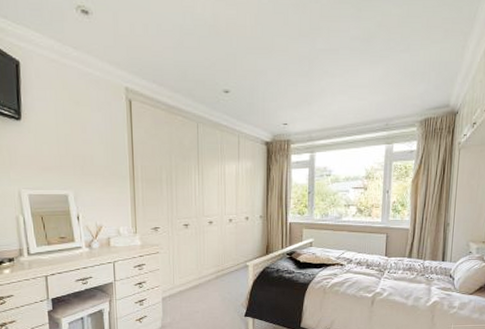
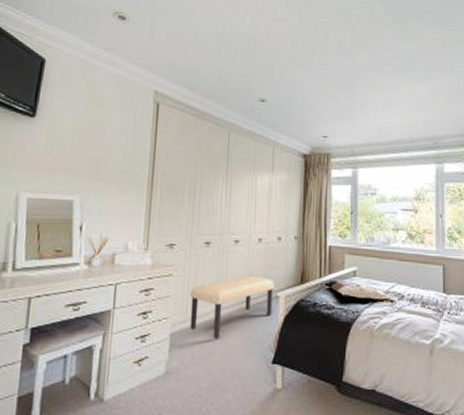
bench: none [175,250,244,300] -> present [189,275,275,338]

